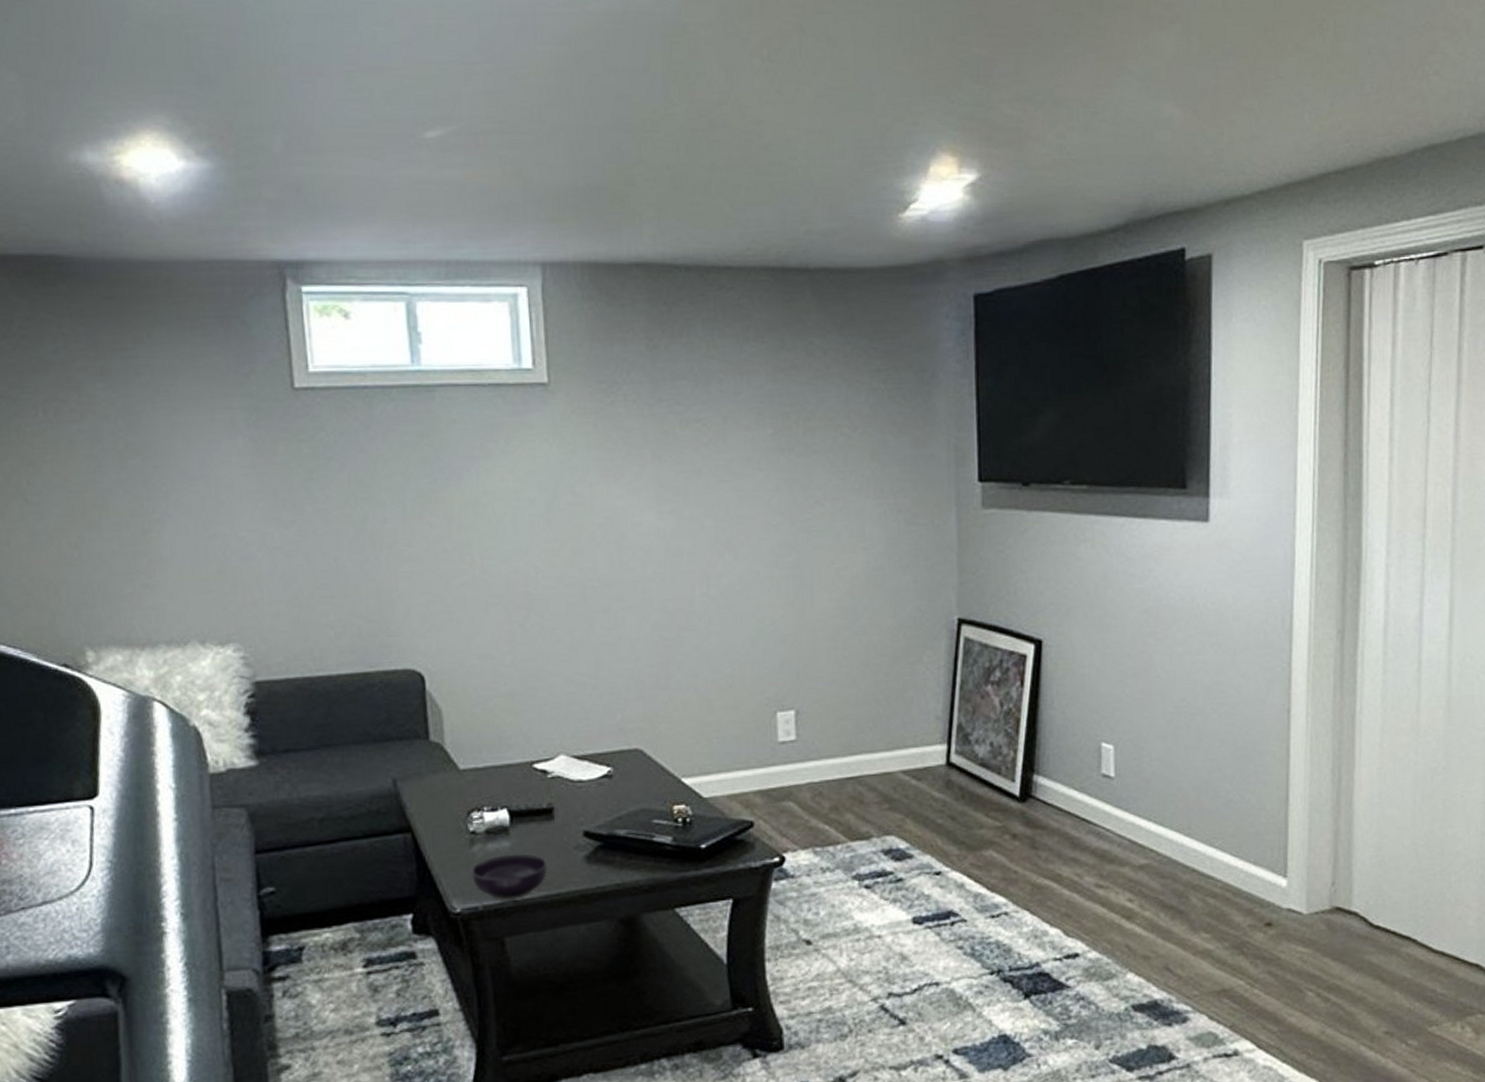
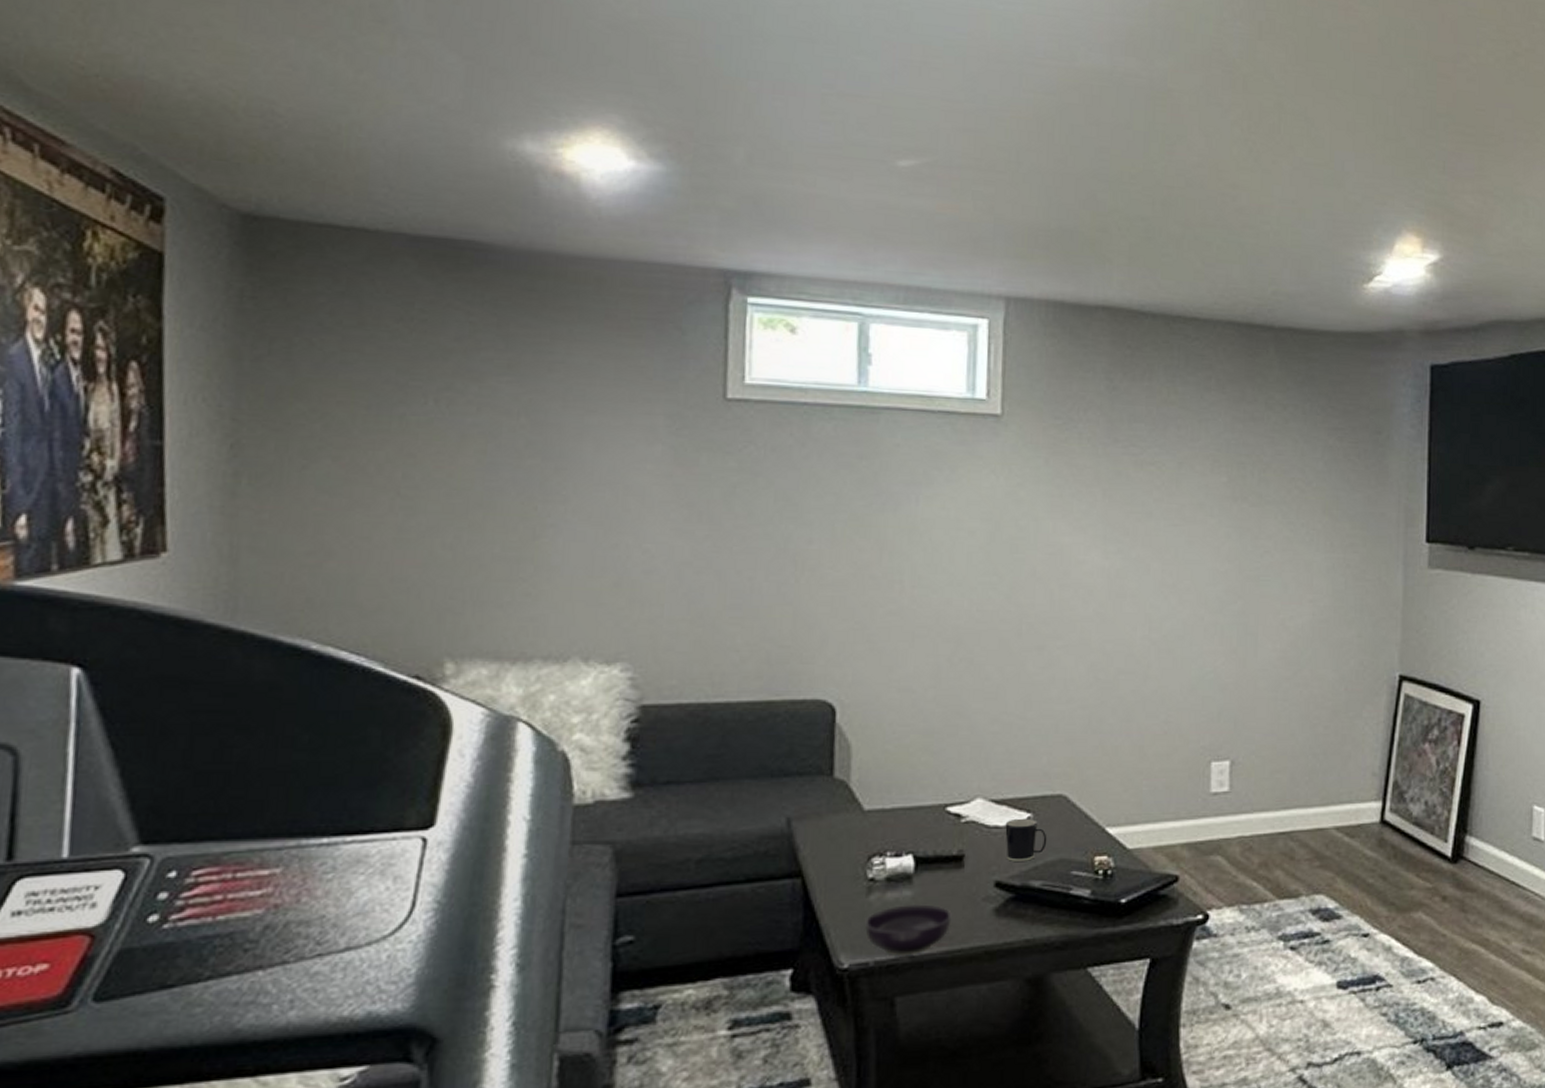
mug: none [588,772,628,814] -> present [1005,818,1048,863]

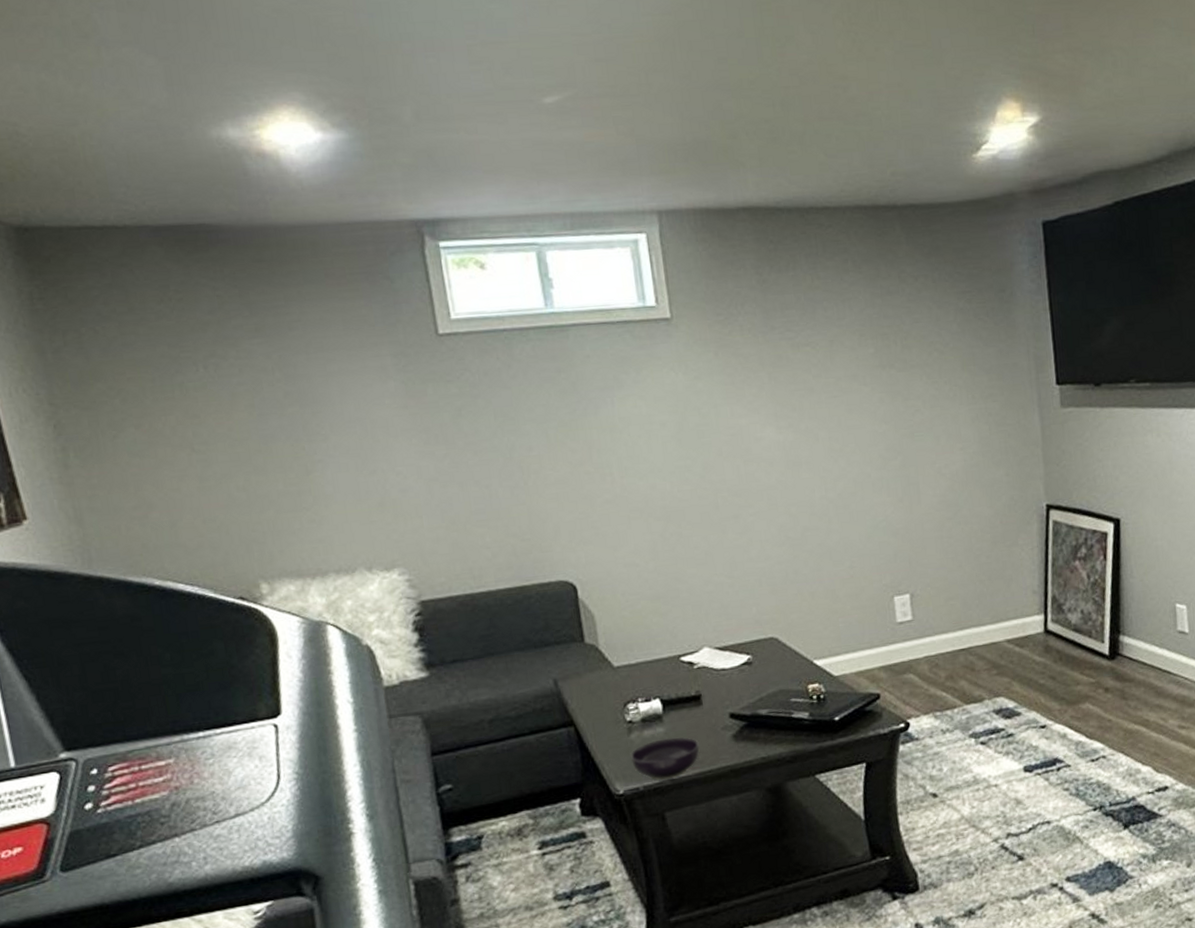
mug: present [1005,818,1048,863] -> none [730,659,767,697]

